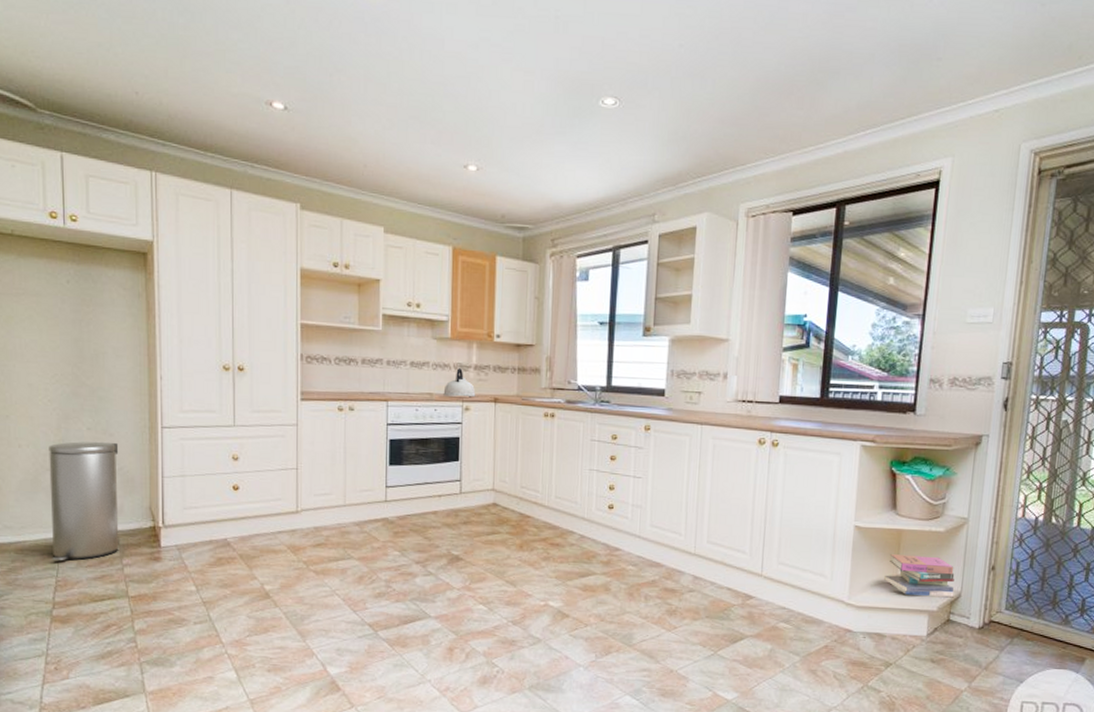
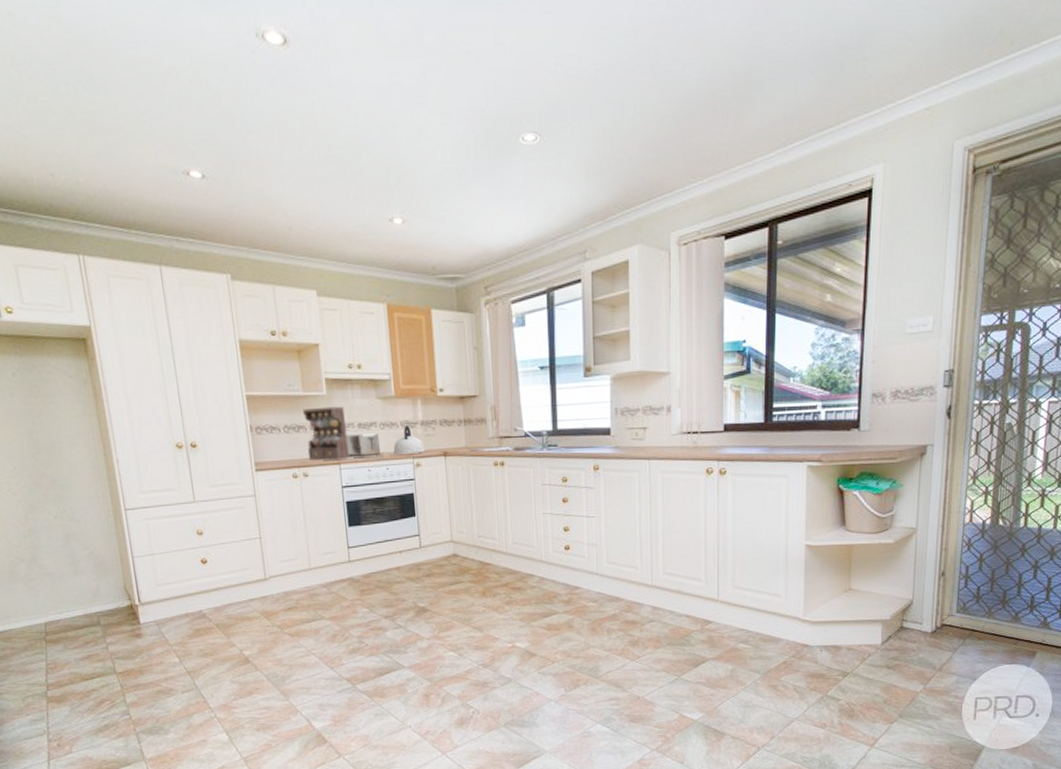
pedal bin: present [49,442,119,561] -> none [19,529,101,646]
spice rack: none [356,342,399,397] -> present [303,406,350,461]
toaster: none [397,372,431,397] -> present [346,433,381,458]
books: present [884,554,955,597] -> none [837,568,906,607]

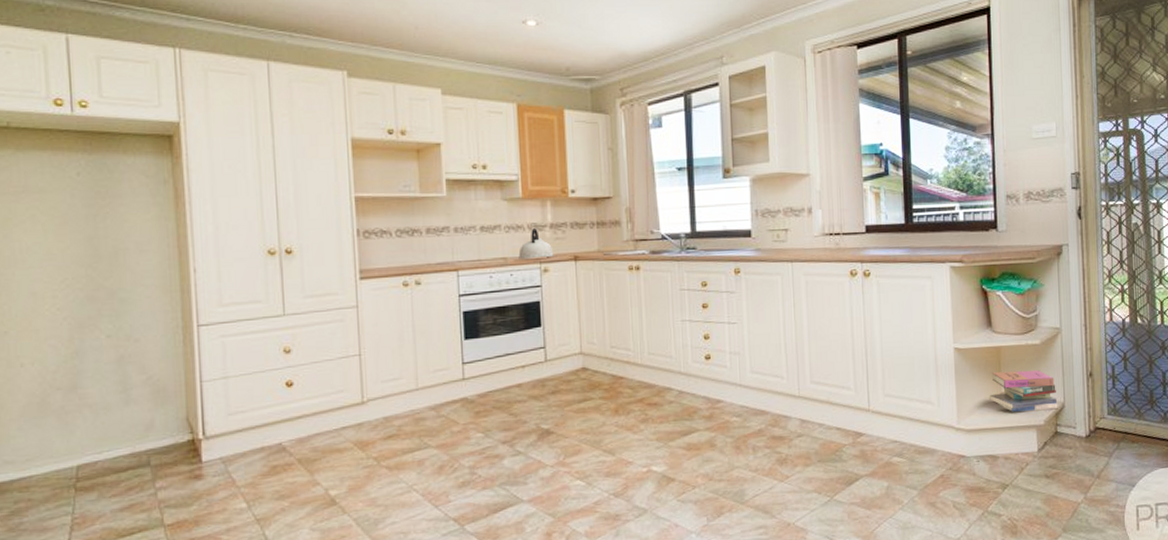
spice rack: present [303,406,350,461] -> none [419,208,469,267]
toaster: present [346,433,381,458] -> none [466,237,505,264]
books: none [837,568,906,607] -> present [989,370,1058,412]

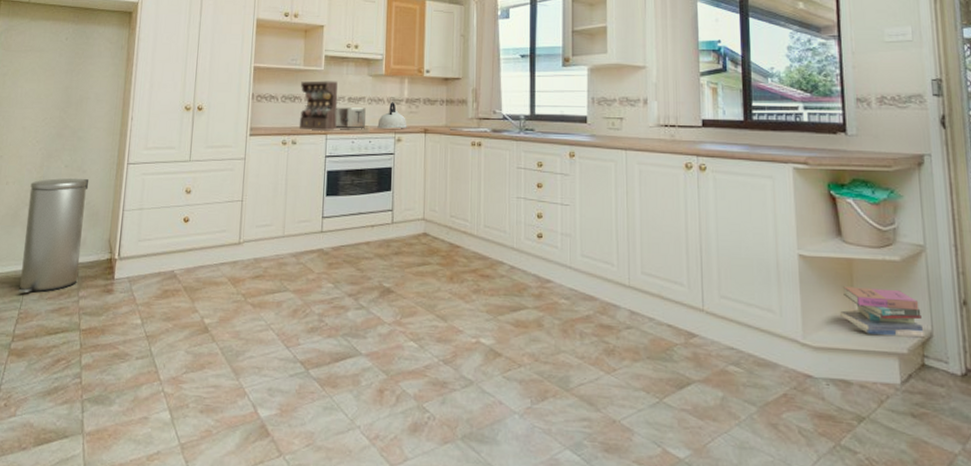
pedal bin: none [59,349,151,496] -> present [18,178,89,293]
spice rack: none [419,208,469,267] -> present [299,80,338,131]
toaster: none [466,237,505,264] -> present [335,107,366,130]

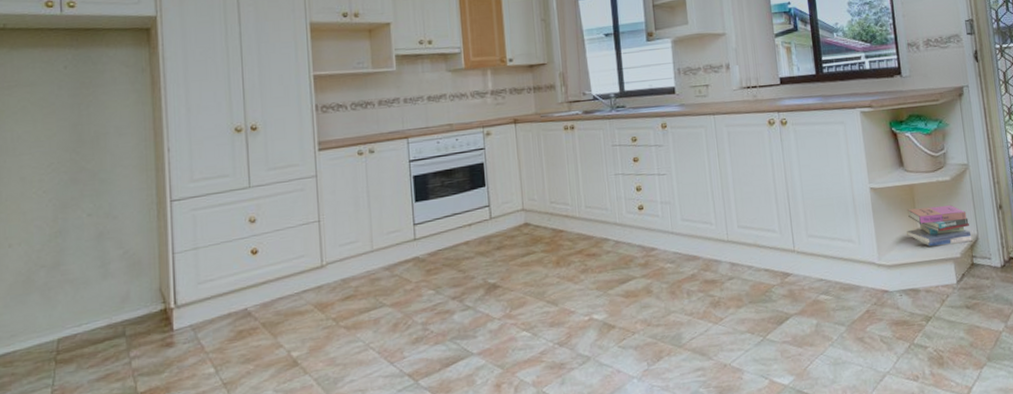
pedal bin: present [18,178,89,293] -> none [43,226,126,368]
spice rack: present [299,80,338,131] -> none [372,80,418,136]
toaster: present [335,107,366,130] -> none [415,105,451,131]
kettle: present [377,102,407,129] -> none [463,96,495,125]

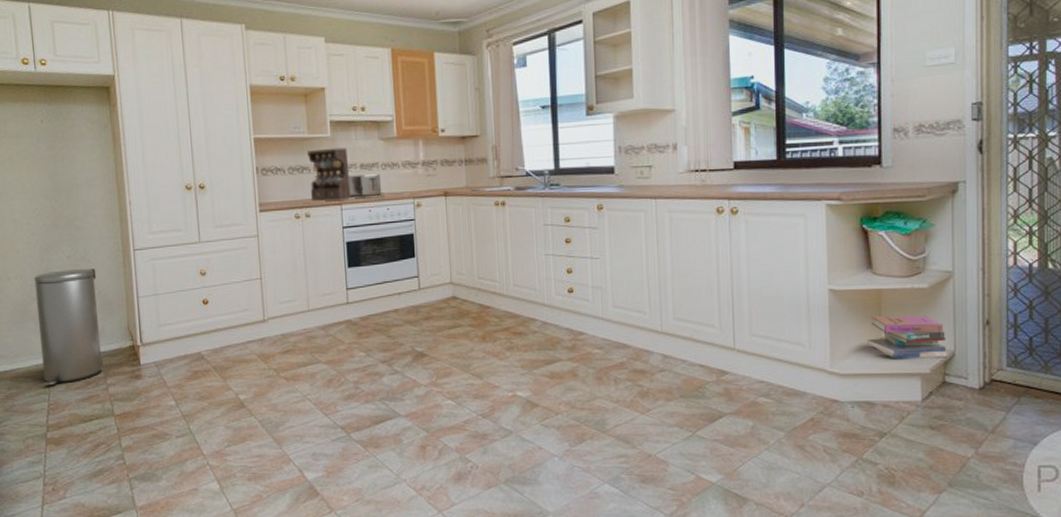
pedal bin: none [43,226,126,368] -> present [34,269,103,386]
spice rack: none [372,80,418,136] -> present [307,147,351,202]
toaster: none [415,105,451,131] -> present [348,174,382,199]

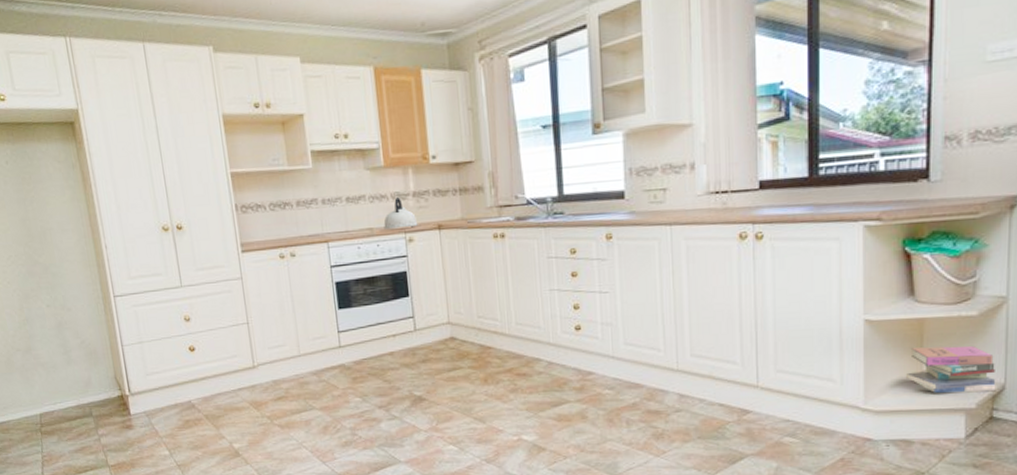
pedal bin: present [34,269,103,386] -> none [15,317,93,438]
spice rack: present [307,147,351,202] -> none [289,179,338,239]
toaster: present [348,174,382,199] -> none [334,207,371,235]
kettle: none [394,166,426,195] -> present [383,197,418,230]

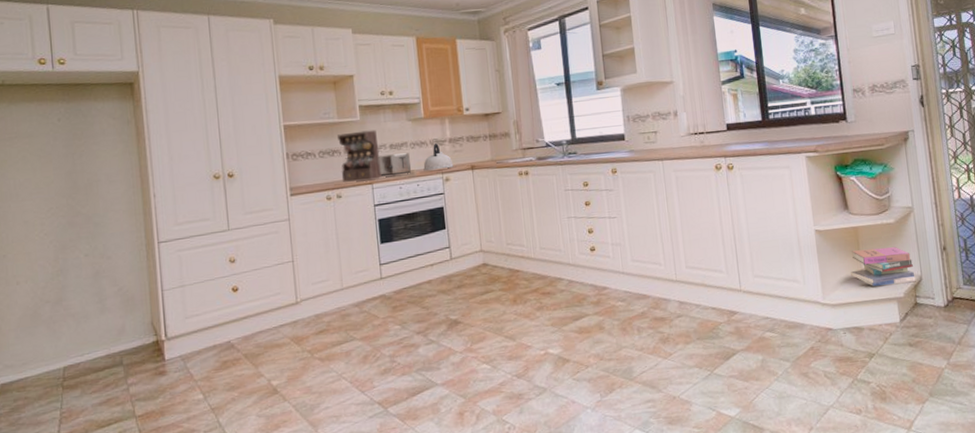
spice rack: none [289,179,338,239] -> present [338,129,382,182]
toaster: none [334,207,371,235] -> present [378,153,412,177]

